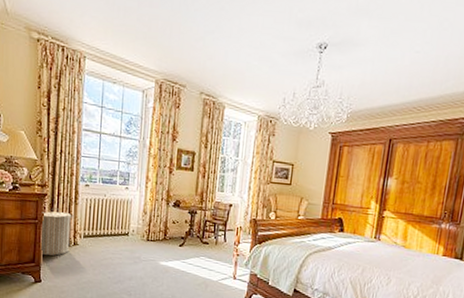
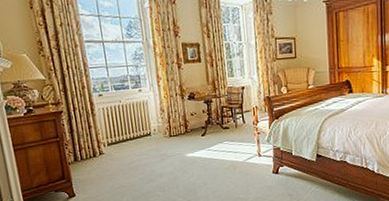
laundry hamper: present [41,208,74,256] -> none [62,122,97,171]

